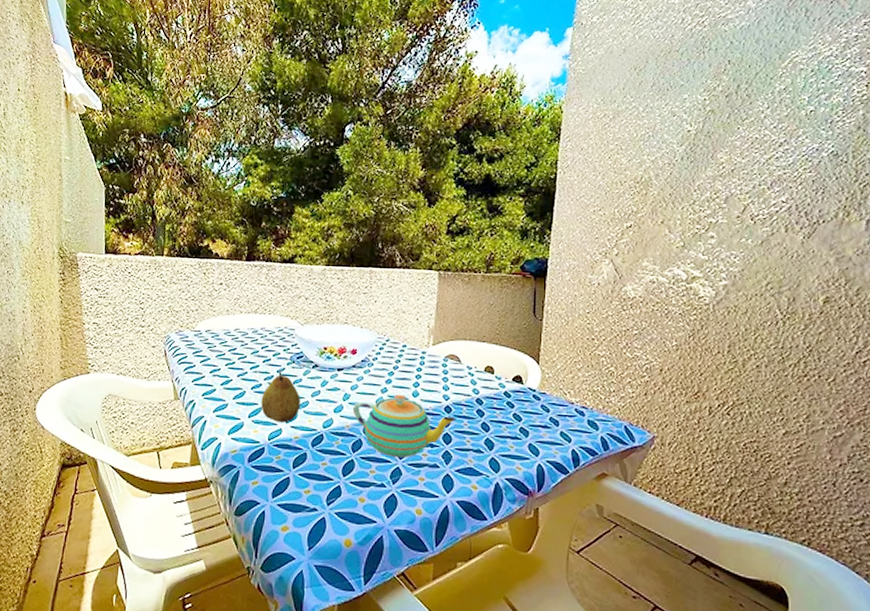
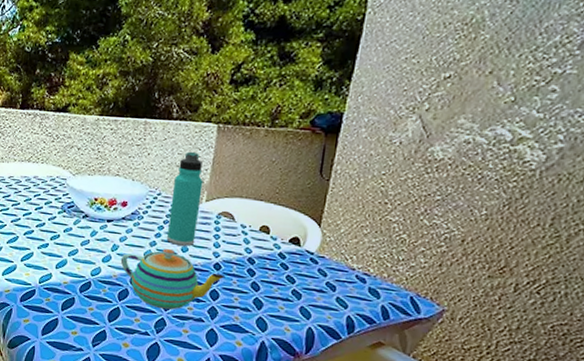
fruit: present [261,372,301,423] -> none [32,220,71,268]
thermos bottle: none [397,297,429,391] -> present [166,151,203,246]

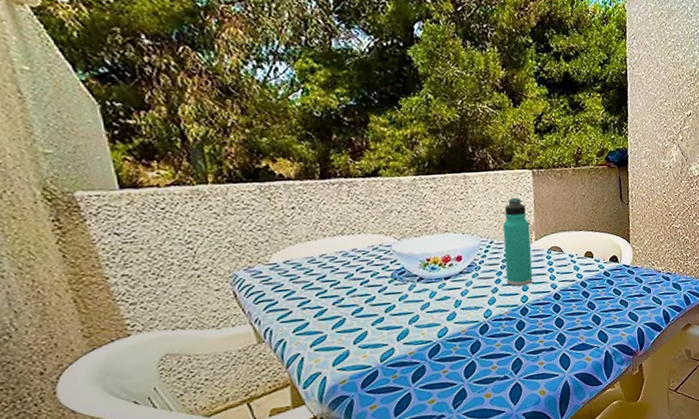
teapot: present [120,249,226,310] -> none [466,291,566,350]

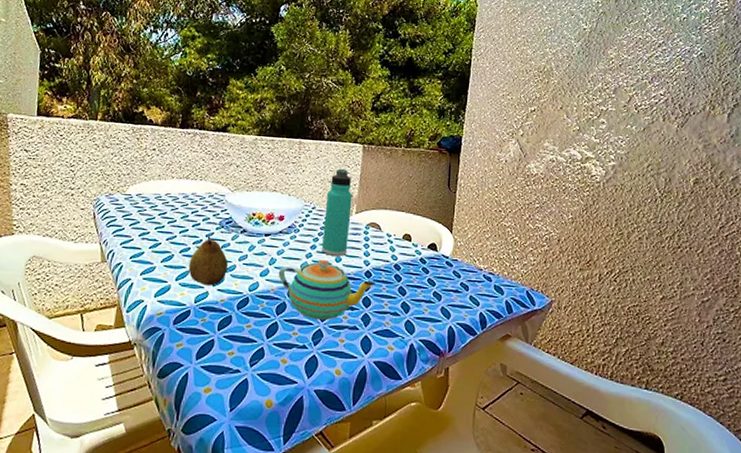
fruit: none [365,291,411,343] -> present [188,236,228,286]
teapot: none [466,291,566,350] -> present [278,260,376,321]

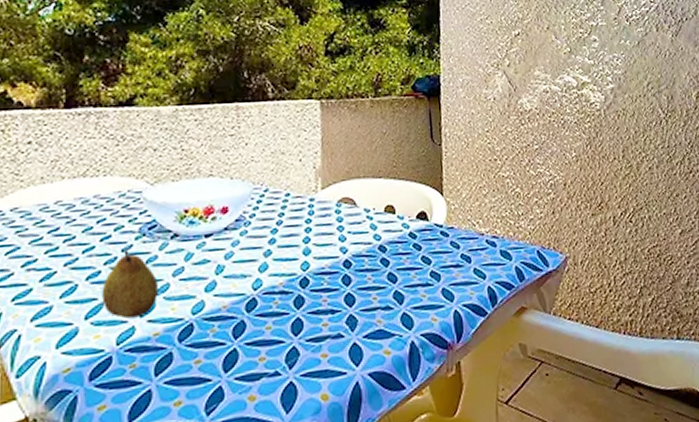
teapot: present [278,260,376,321] -> none [229,255,359,336]
thermos bottle: present [321,168,353,256] -> none [281,134,317,249]

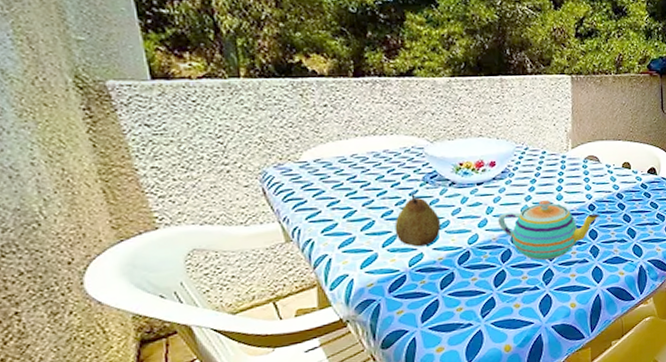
teapot: none [229,255,359,336] -> present [497,200,600,261]

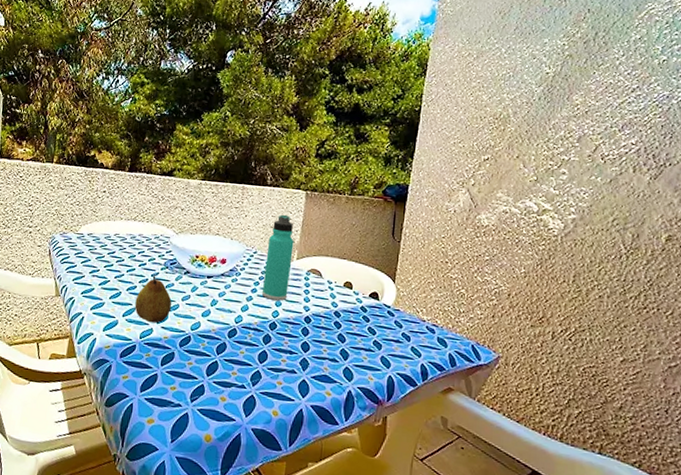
teapot: present [497,200,600,261] -> none [219,303,315,362]
thermos bottle: none [538,103,568,195] -> present [261,214,294,301]

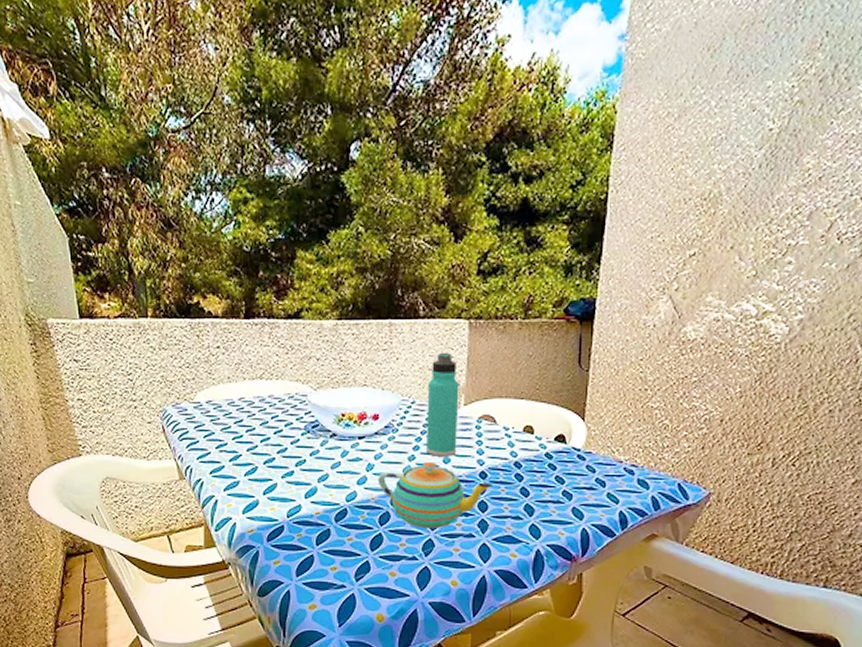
fruit: present [134,276,172,323] -> none [276,443,320,498]
teapot: none [219,303,315,362] -> present [377,462,493,529]

